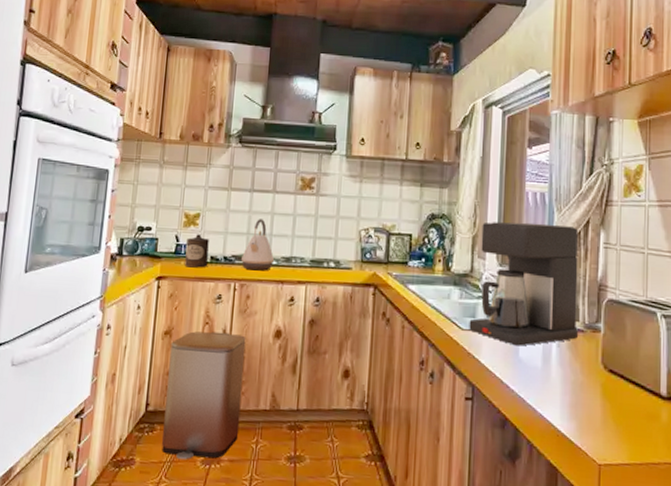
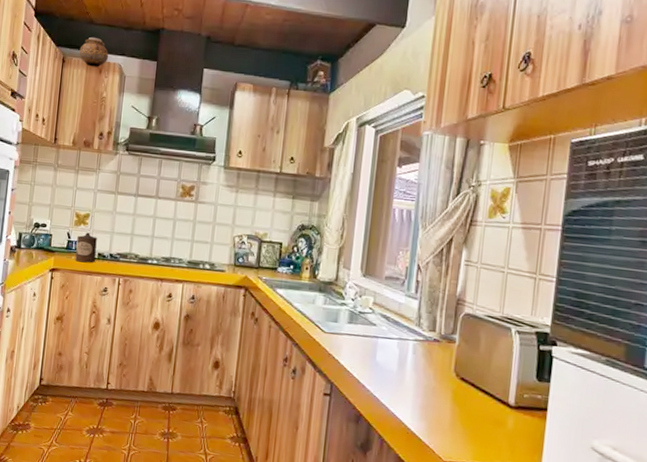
pedal bin: present [162,331,246,461] -> none [53,318,128,429]
decorative pot: none [185,25,218,56] -> present [79,37,109,67]
kettle: present [240,219,274,271] -> none [125,221,155,269]
coffee maker: present [469,222,578,346] -> none [331,235,441,351]

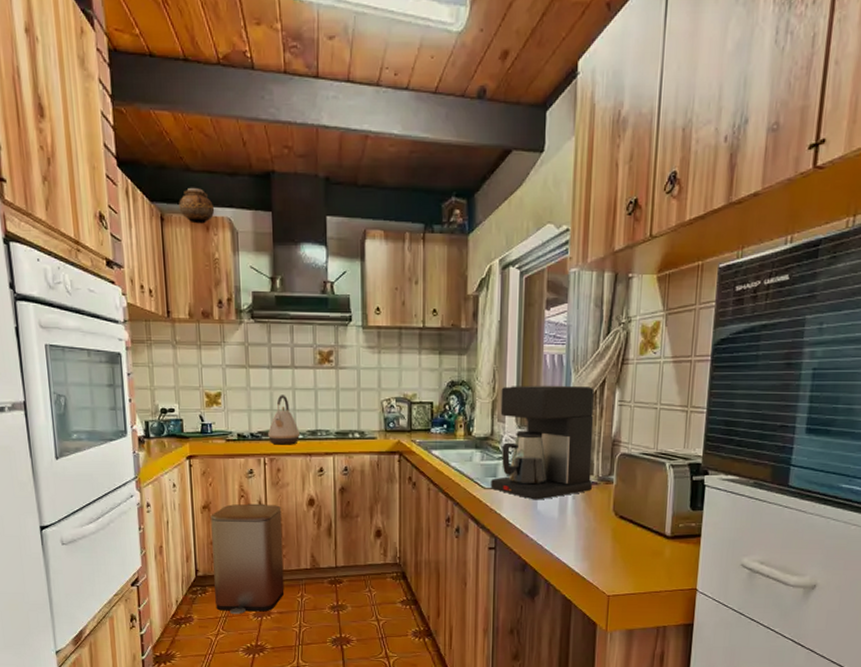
pedal bin: none [53,318,128,429] -> present [211,503,284,615]
canister: present [75,232,97,263] -> none [211,413,235,446]
kettle: none [125,221,155,269] -> present [267,395,300,445]
coffee maker: none [331,235,441,351] -> present [491,385,594,500]

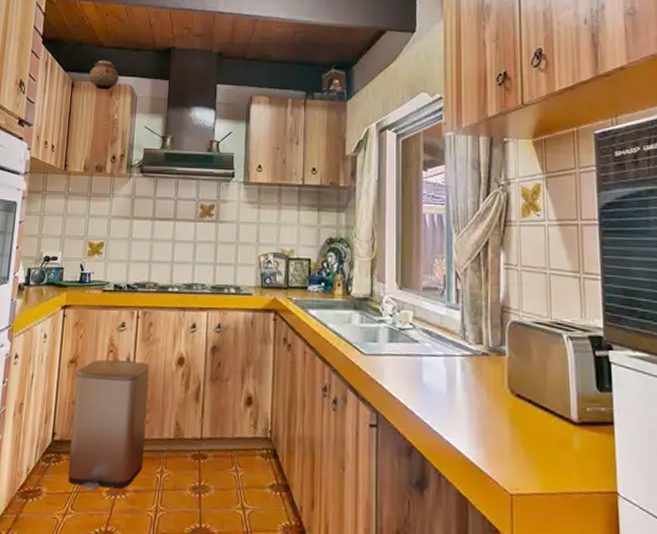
kettle: present [267,395,300,445] -> none [143,246,176,298]
coffee maker: present [491,385,594,500] -> none [371,244,482,371]

